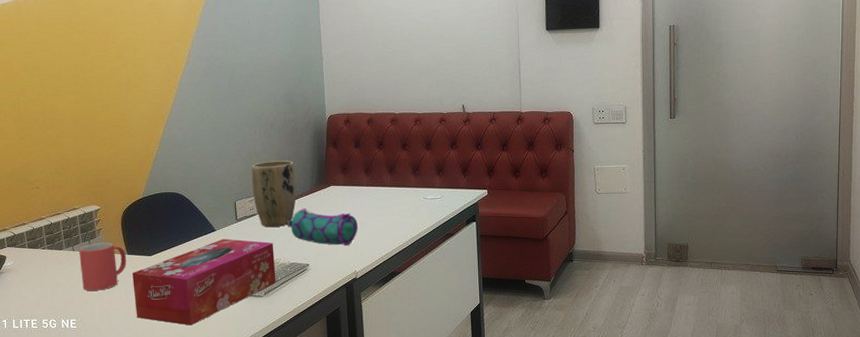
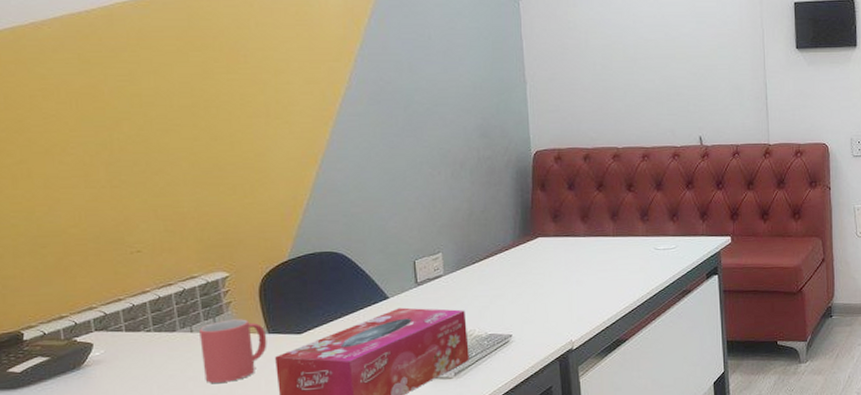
plant pot: present [251,161,296,227] -> none [435,208,495,291]
pencil case: present [287,207,358,245] -> none [483,265,574,310]

